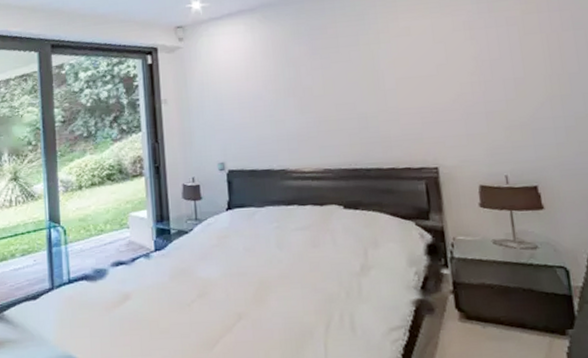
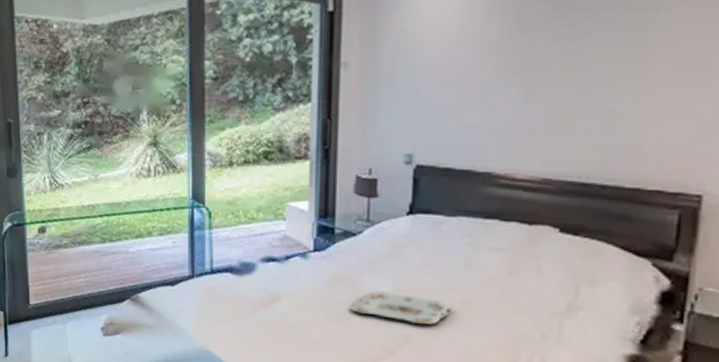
serving tray: none [189,276,272,301] -> present [348,291,450,325]

